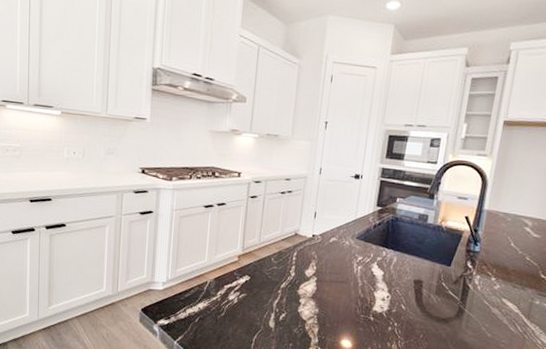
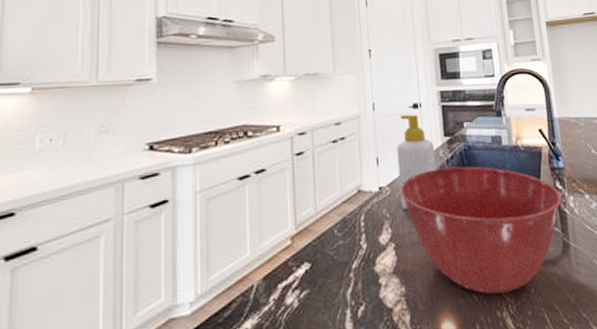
soap bottle: none [327,181,367,257] -> present [396,114,437,211]
mixing bowl: none [329,230,469,333] -> present [399,166,562,295]

